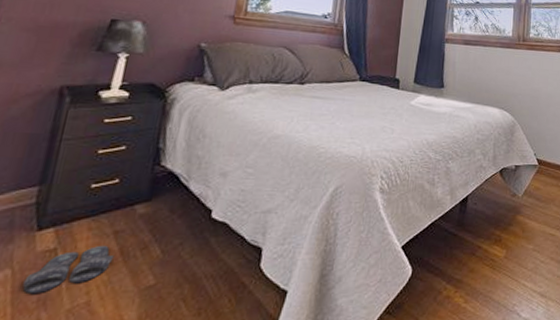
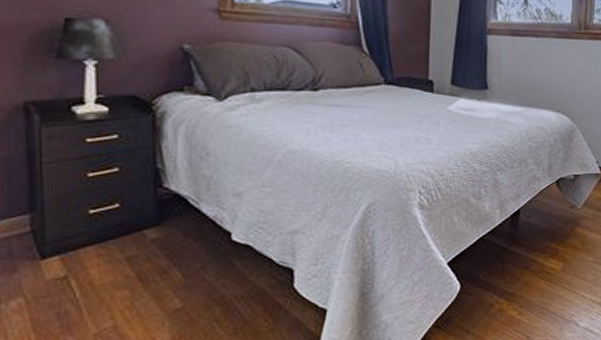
slippers: present [22,245,114,295] -> none [41,271,132,321]

